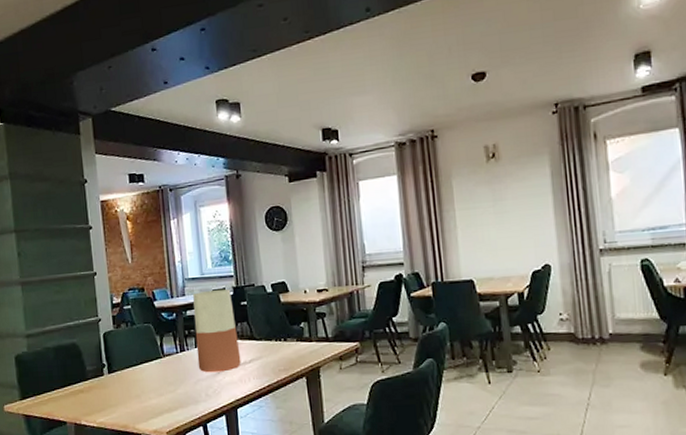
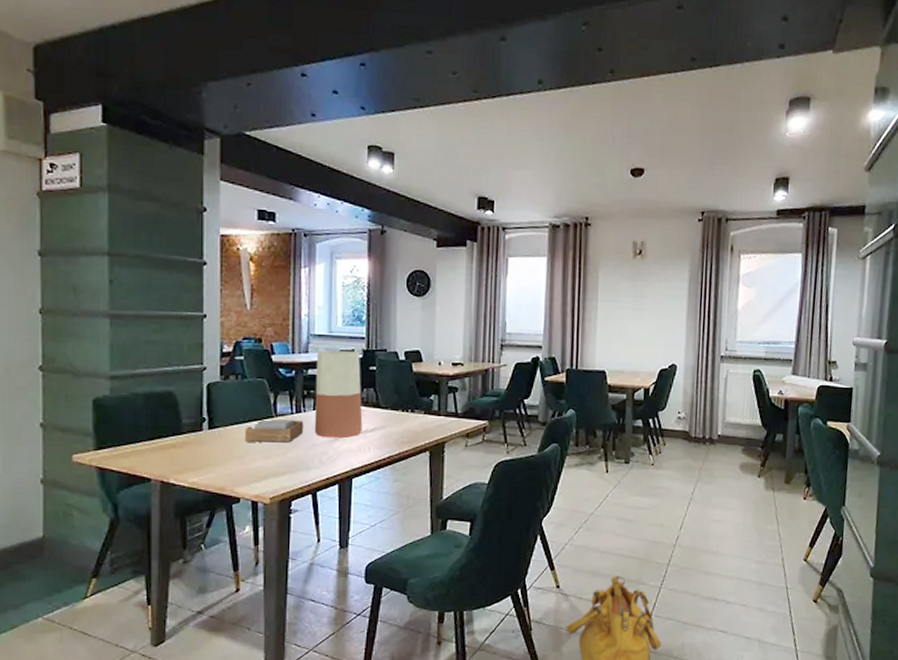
napkin holder: none [138,358,189,382] -> present [244,419,304,443]

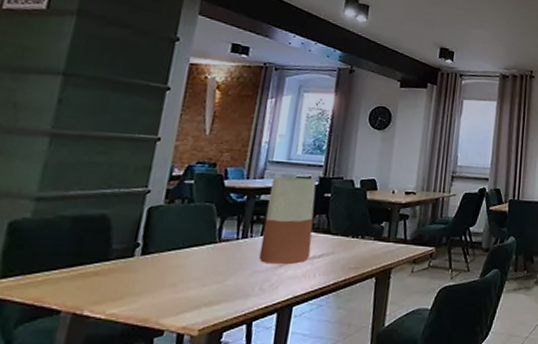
napkin holder: present [244,419,304,443] -> none [180,245,249,270]

